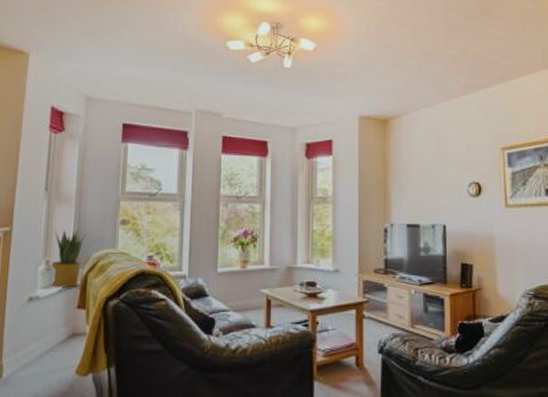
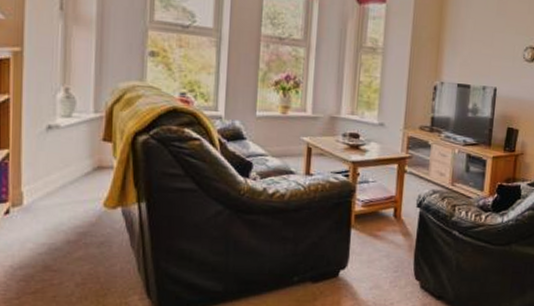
planter: present [50,230,88,288] -> none [70,56,112,119]

